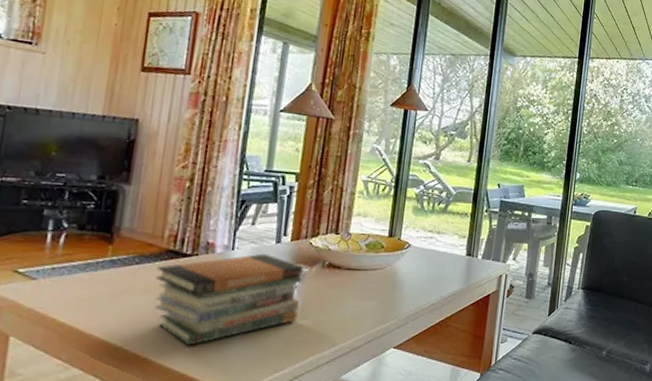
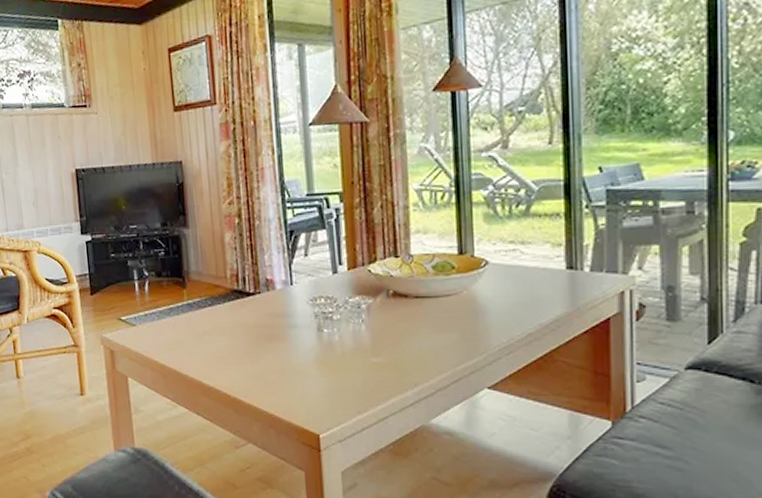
book stack: present [154,253,305,346] -> none [227,286,370,386]

